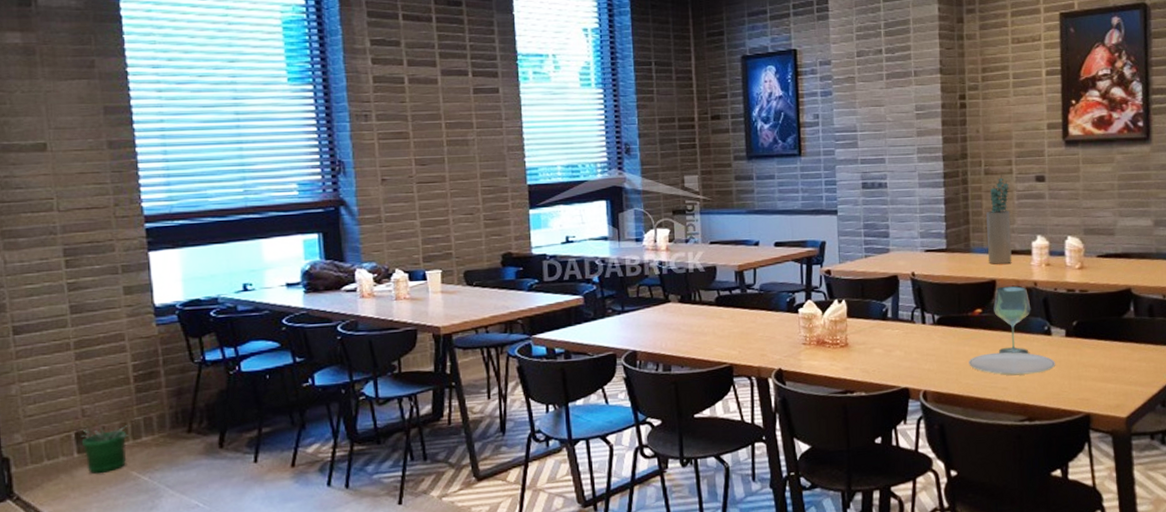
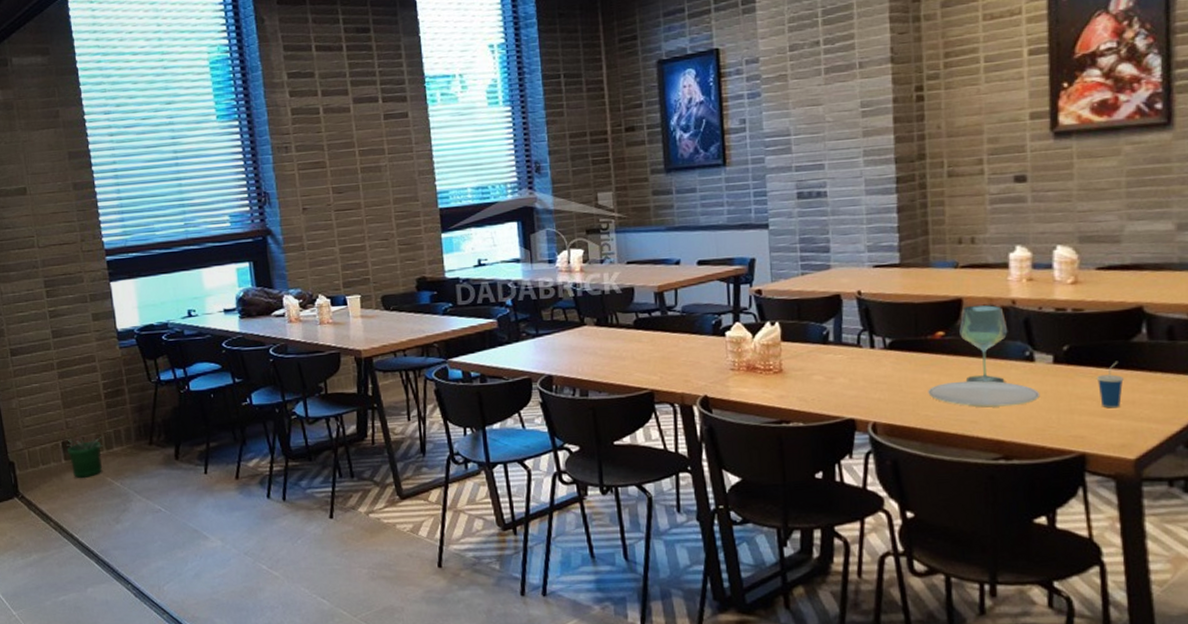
vase: present [986,174,1012,265] -> none [950,175,983,281]
cup: none [1097,334,1118,375] -> present [1096,361,1124,409]

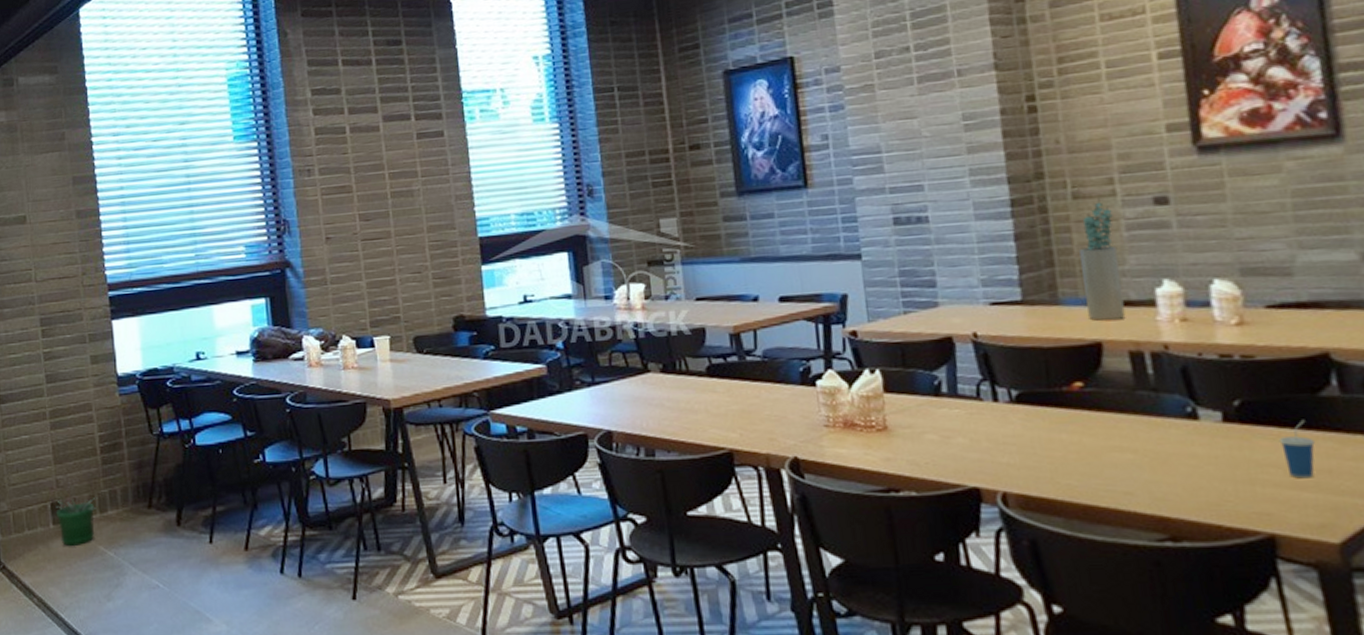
plate: present [928,380,1040,408] -> none [1068,442,1210,476]
vase: none [950,175,983,281] -> present [1079,197,1126,322]
wine glass: present [959,304,1008,384] -> none [1101,350,1164,447]

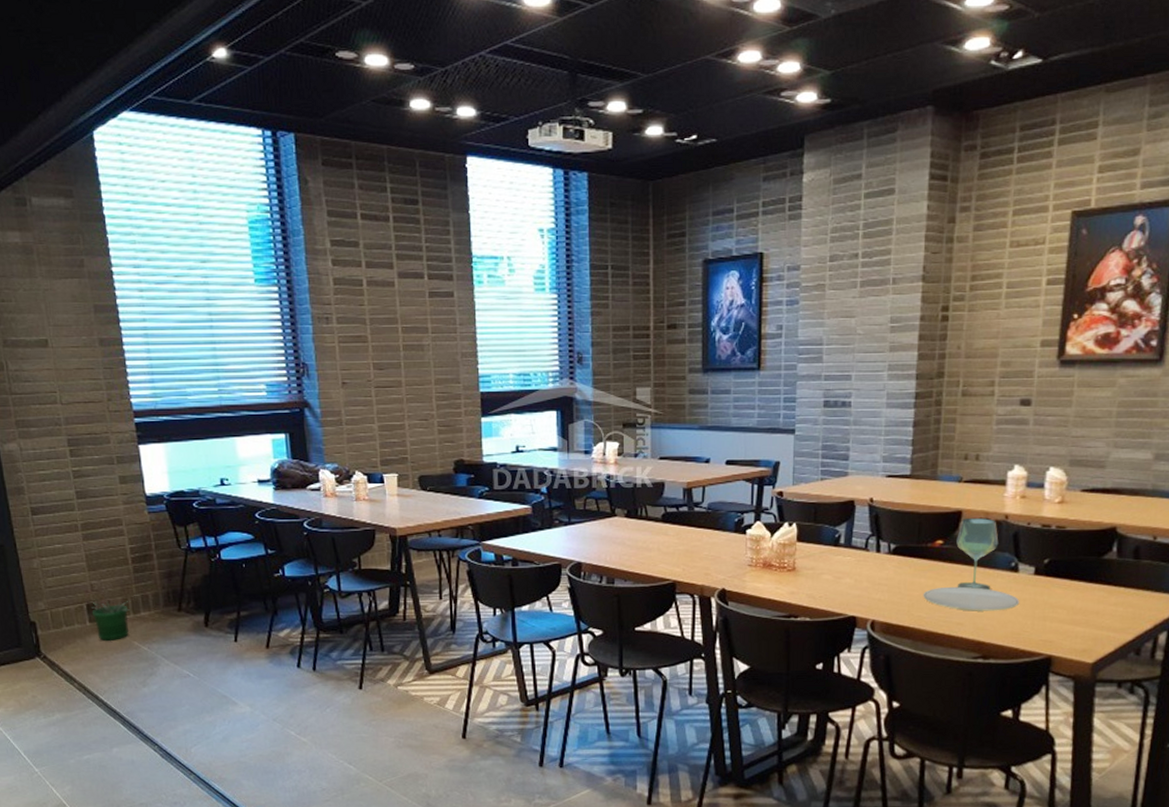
plate: none [1068,442,1210,476] -> present [923,586,1020,611]
vase: present [1079,197,1126,322] -> none [956,396,989,495]
wine glass: none [1101,350,1164,447] -> present [956,517,999,591]
cup: present [1278,419,1315,479] -> none [1069,575,1092,617]

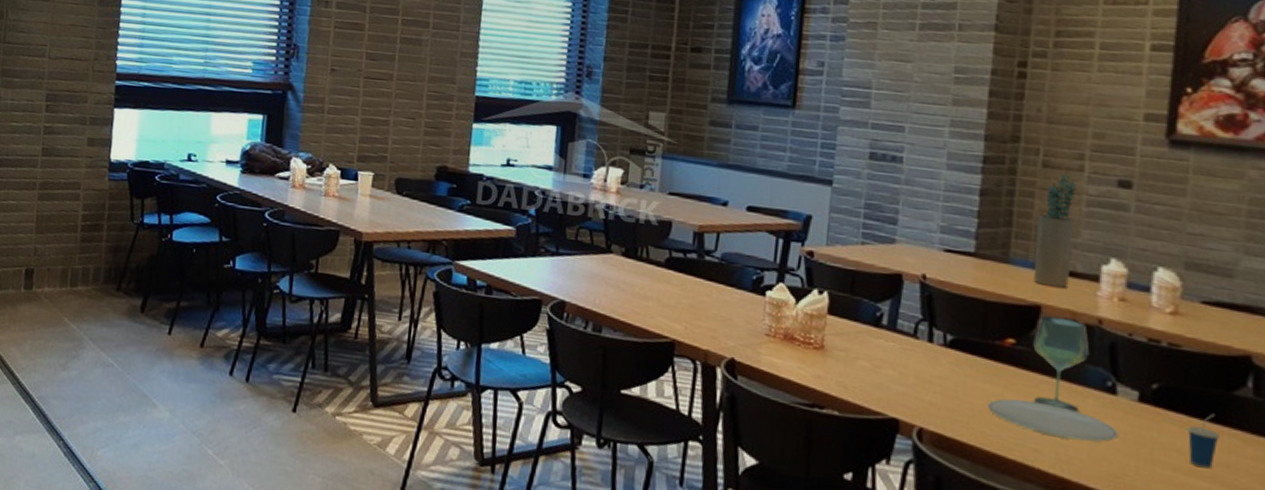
planter: present [91,601,130,641] -> none [28,268,68,313]
vase: none [956,396,989,495] -> present [1034,169,1077,289]
cup: none [1069,575,1092,617] -> present [1187,413,1220,469]

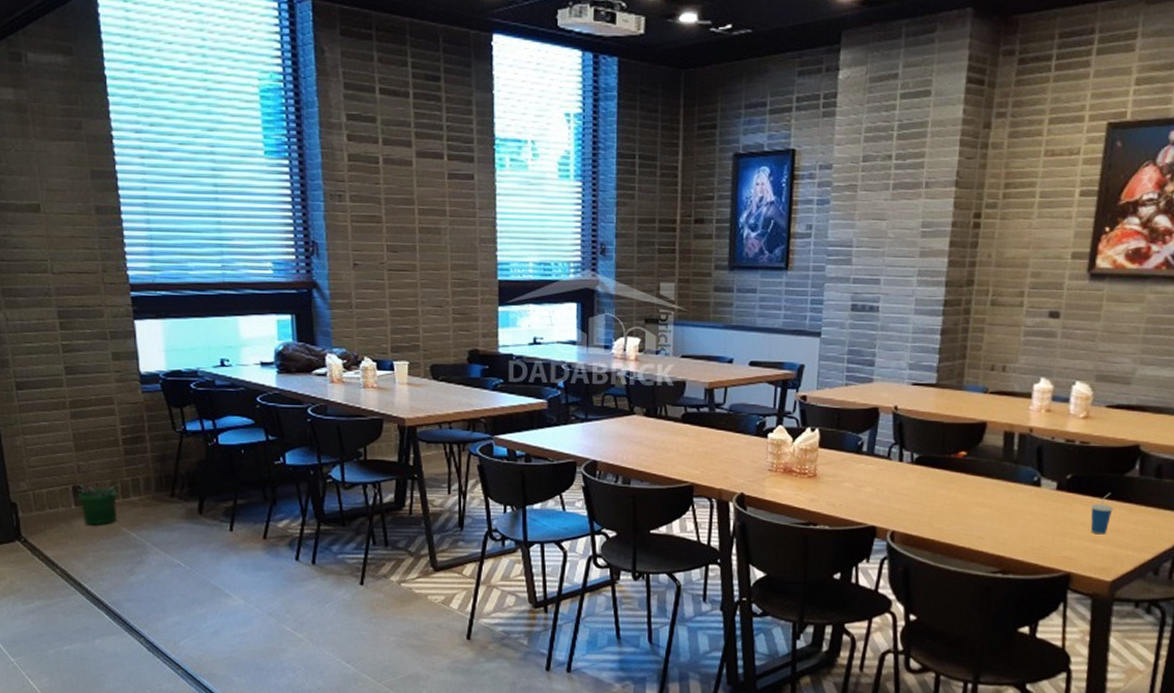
planter: none [28,268,68,313] -> present [77,484,119,526]
plate: present [987,398,1119,443] -> none [944,499,1041,526]
wine glass: present [1033,315,1090,413] -> none [980,429,1023,505]
vase: present [1034,169,1077,289] -> none [982,306,1017,407]

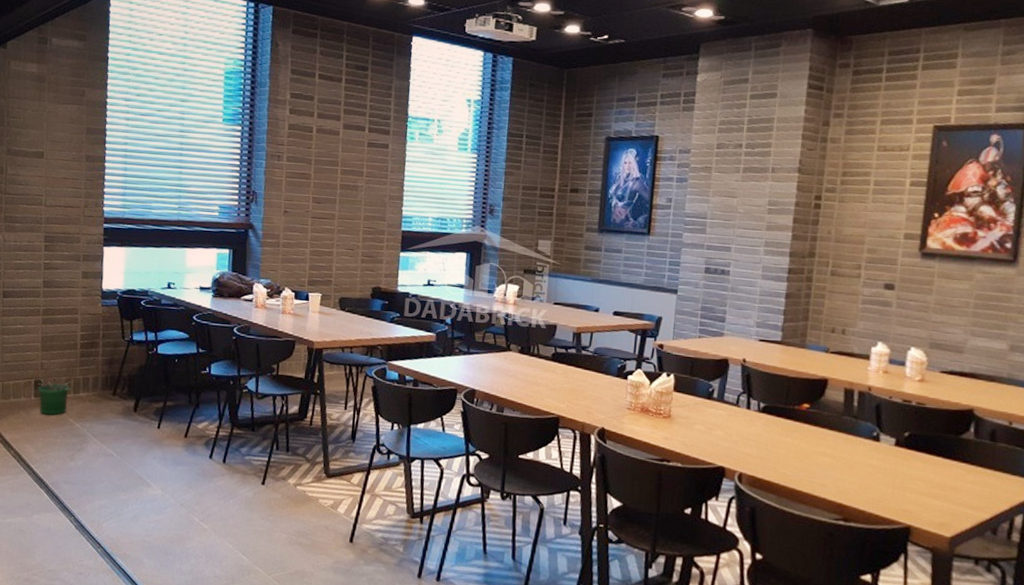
cup: present [1090,492,1113,535] -> none [928,451,950,492]

